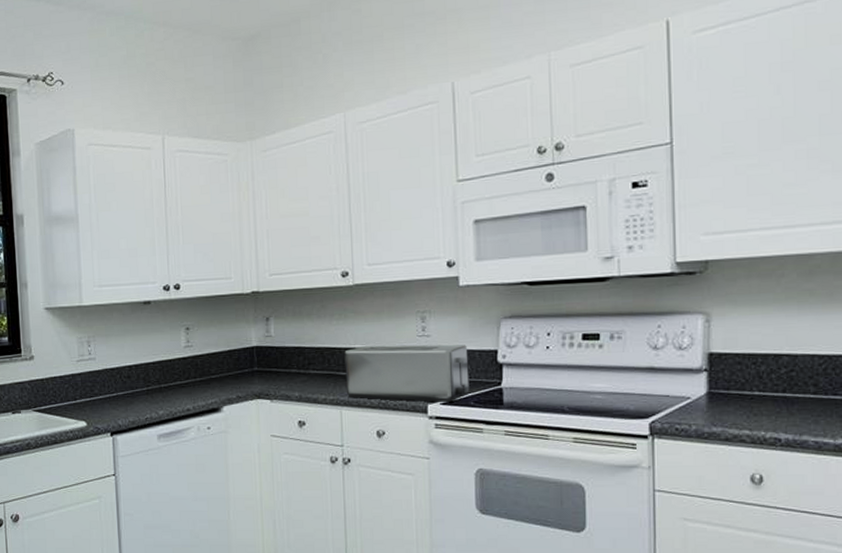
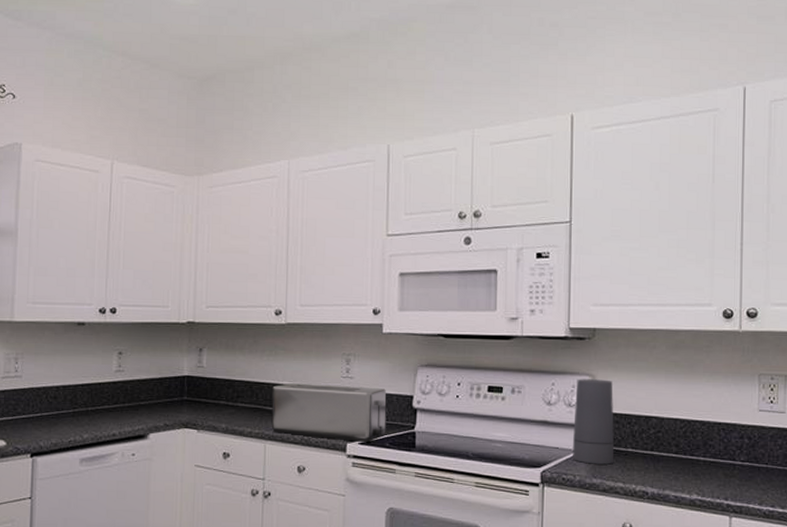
canister: none [686,317,736,411] -> present [573,379,614,465]

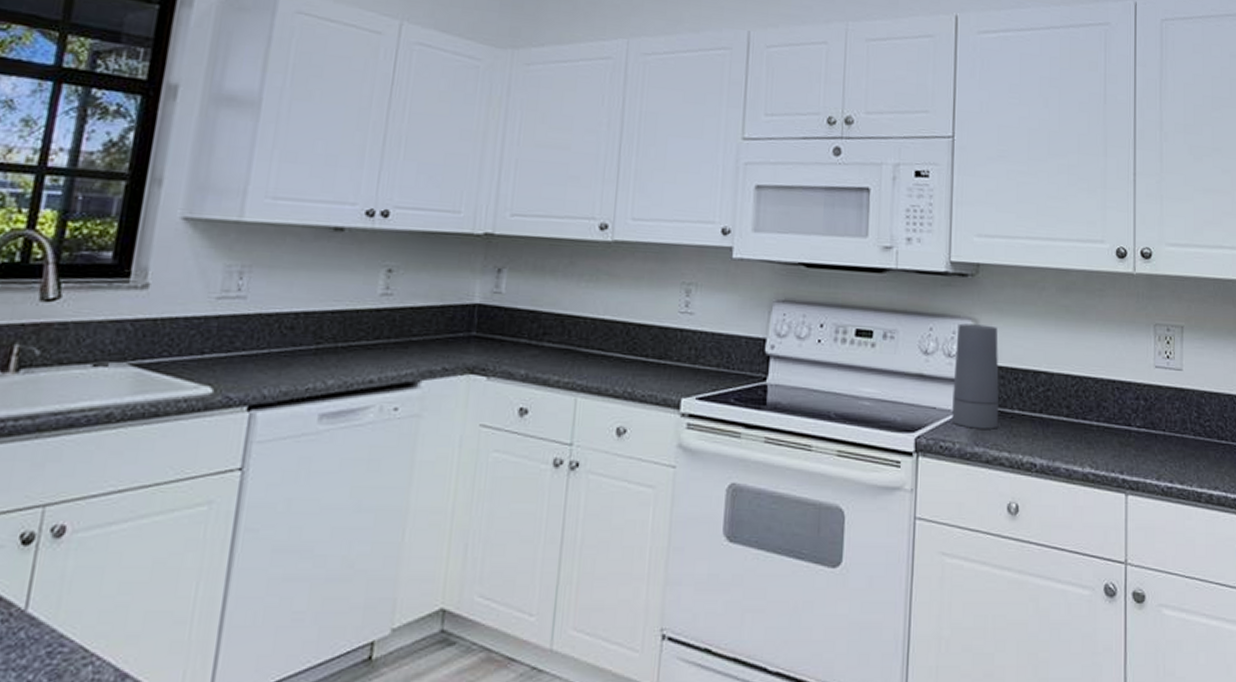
toaster: present [271,383,387,443] -> none [585,318,734,398]

